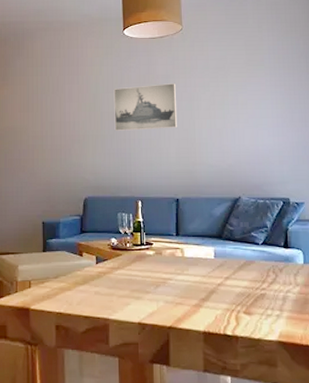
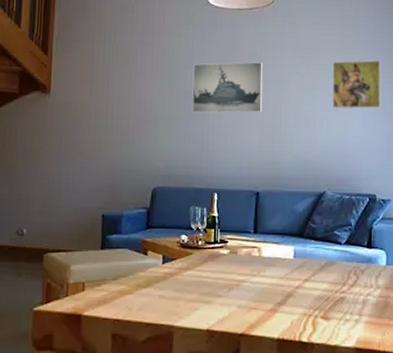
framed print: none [240,75,289,121] -> present [332,60,381,109]

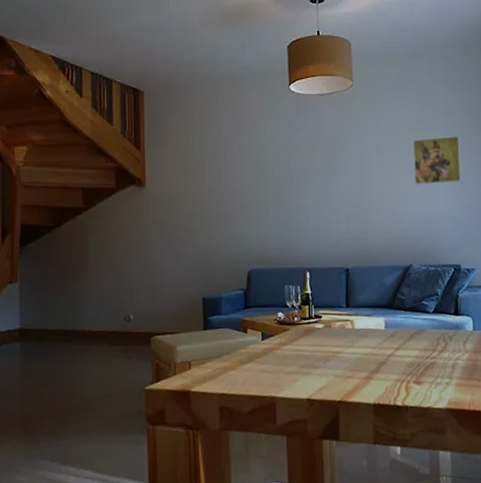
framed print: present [191,62,263,114] -> none [279,145,348,197]

